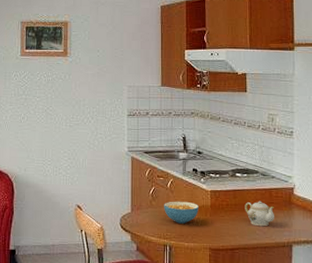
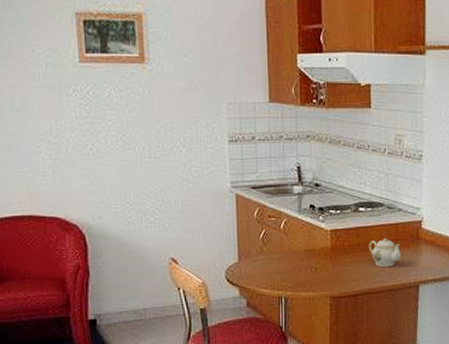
cereal bowl: present [164,201,199,224] -> none [277,244,317,271]

